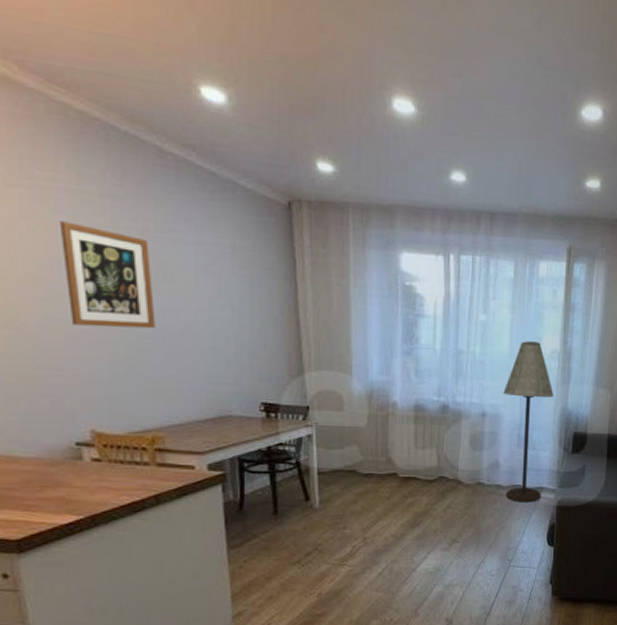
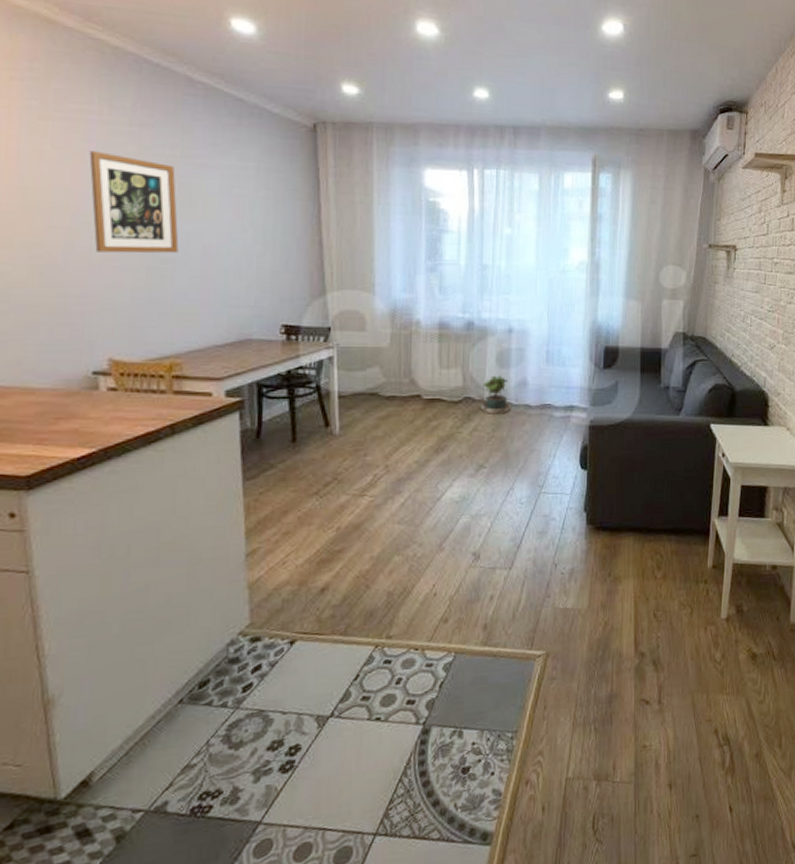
potted plant: none [453,457,485,493] -> present [480,375,512,415]
floor lamp: present [503,341,554,503] -> none [530,253,582,423]

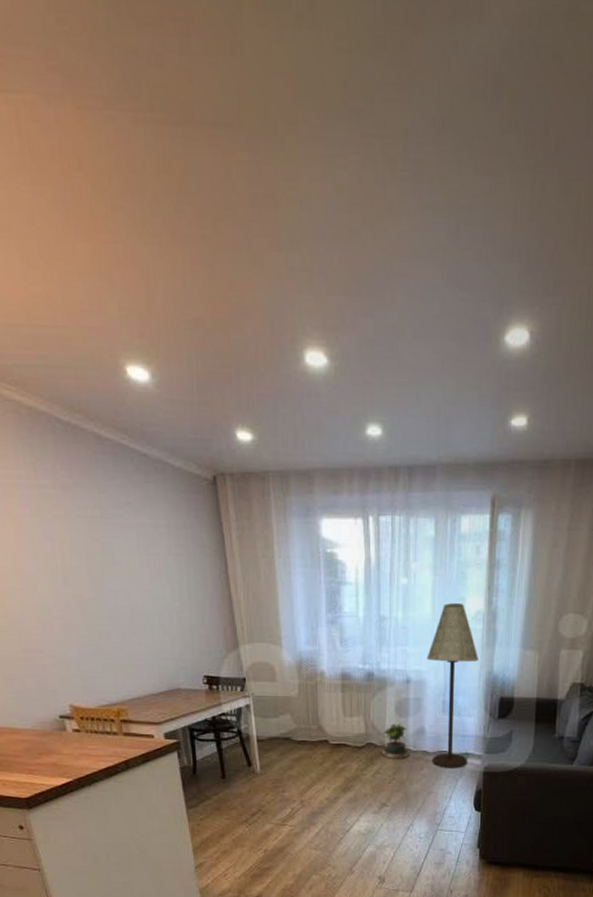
wall art: present [89,151,179,254] -> none [25,515,111,612]
floor lamp: none [530,253,582,423] -> present [427,603,478,768]

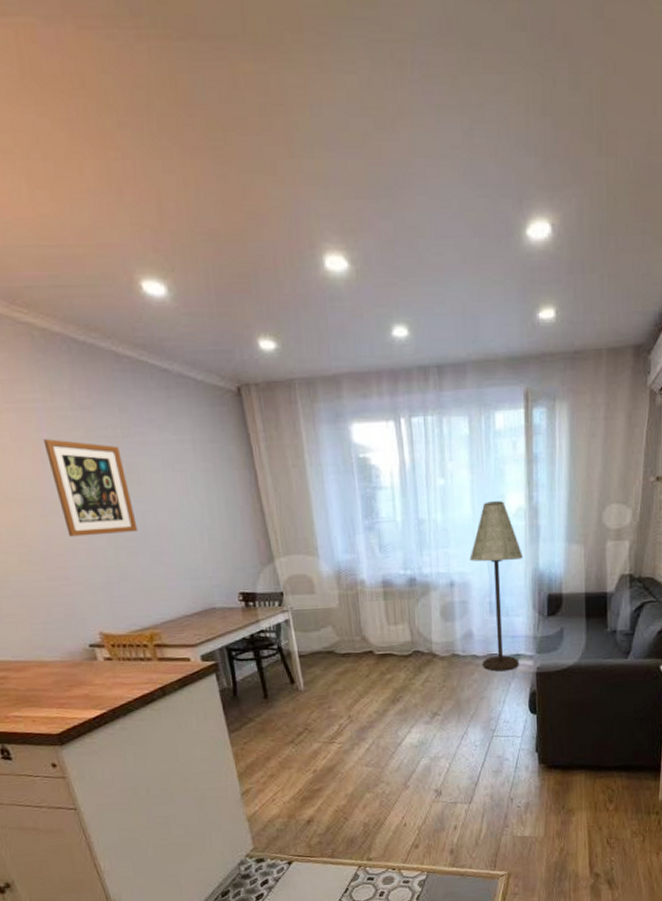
wall art: none [25,515,111,612] -> present [43,439,138,537]
potted plant: present [381,723,411,759] -> none [429,628,460,666]

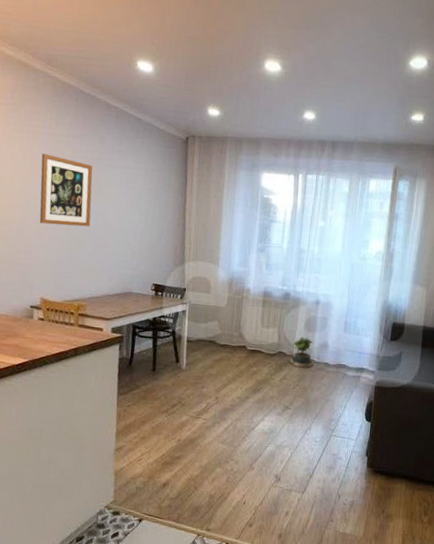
potted plant: none [429,628,460,666] -> present [289,337,315,369]
floor lamp: present [469,501,523,672] -> none [332,243,377,381]

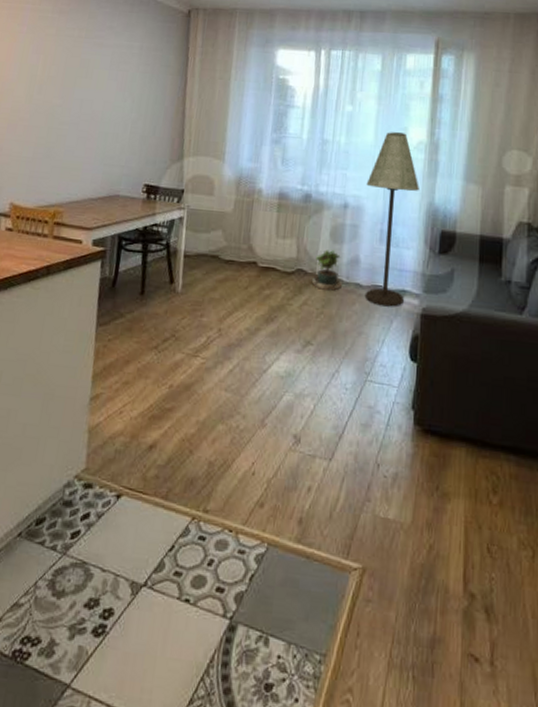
wall art: present [39,153,93,227] -> none [14,32,80,117]
floor lamp: none [332,243,377,381] -> present [366,132,419,307]

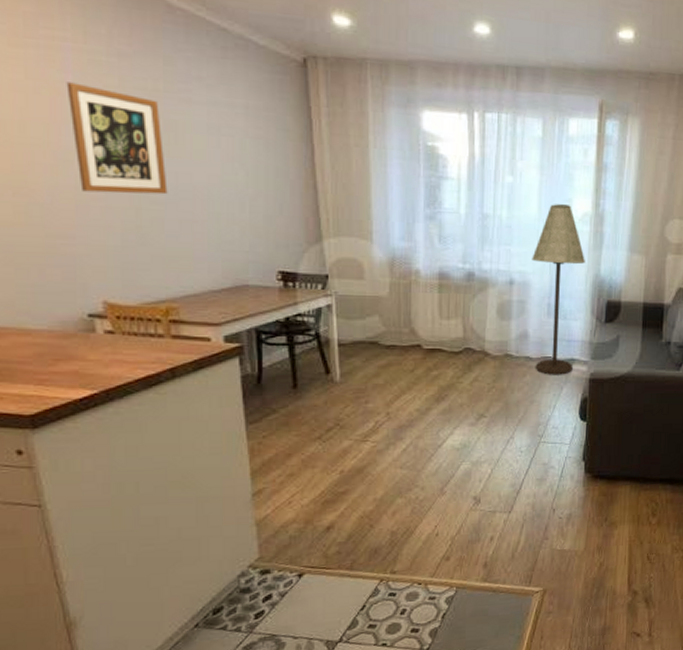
wall art: none [14,32,80,117] -> present [66,82,168,195]
potted plant: present [311,250,343,291] -> none [480,327,513,366]

